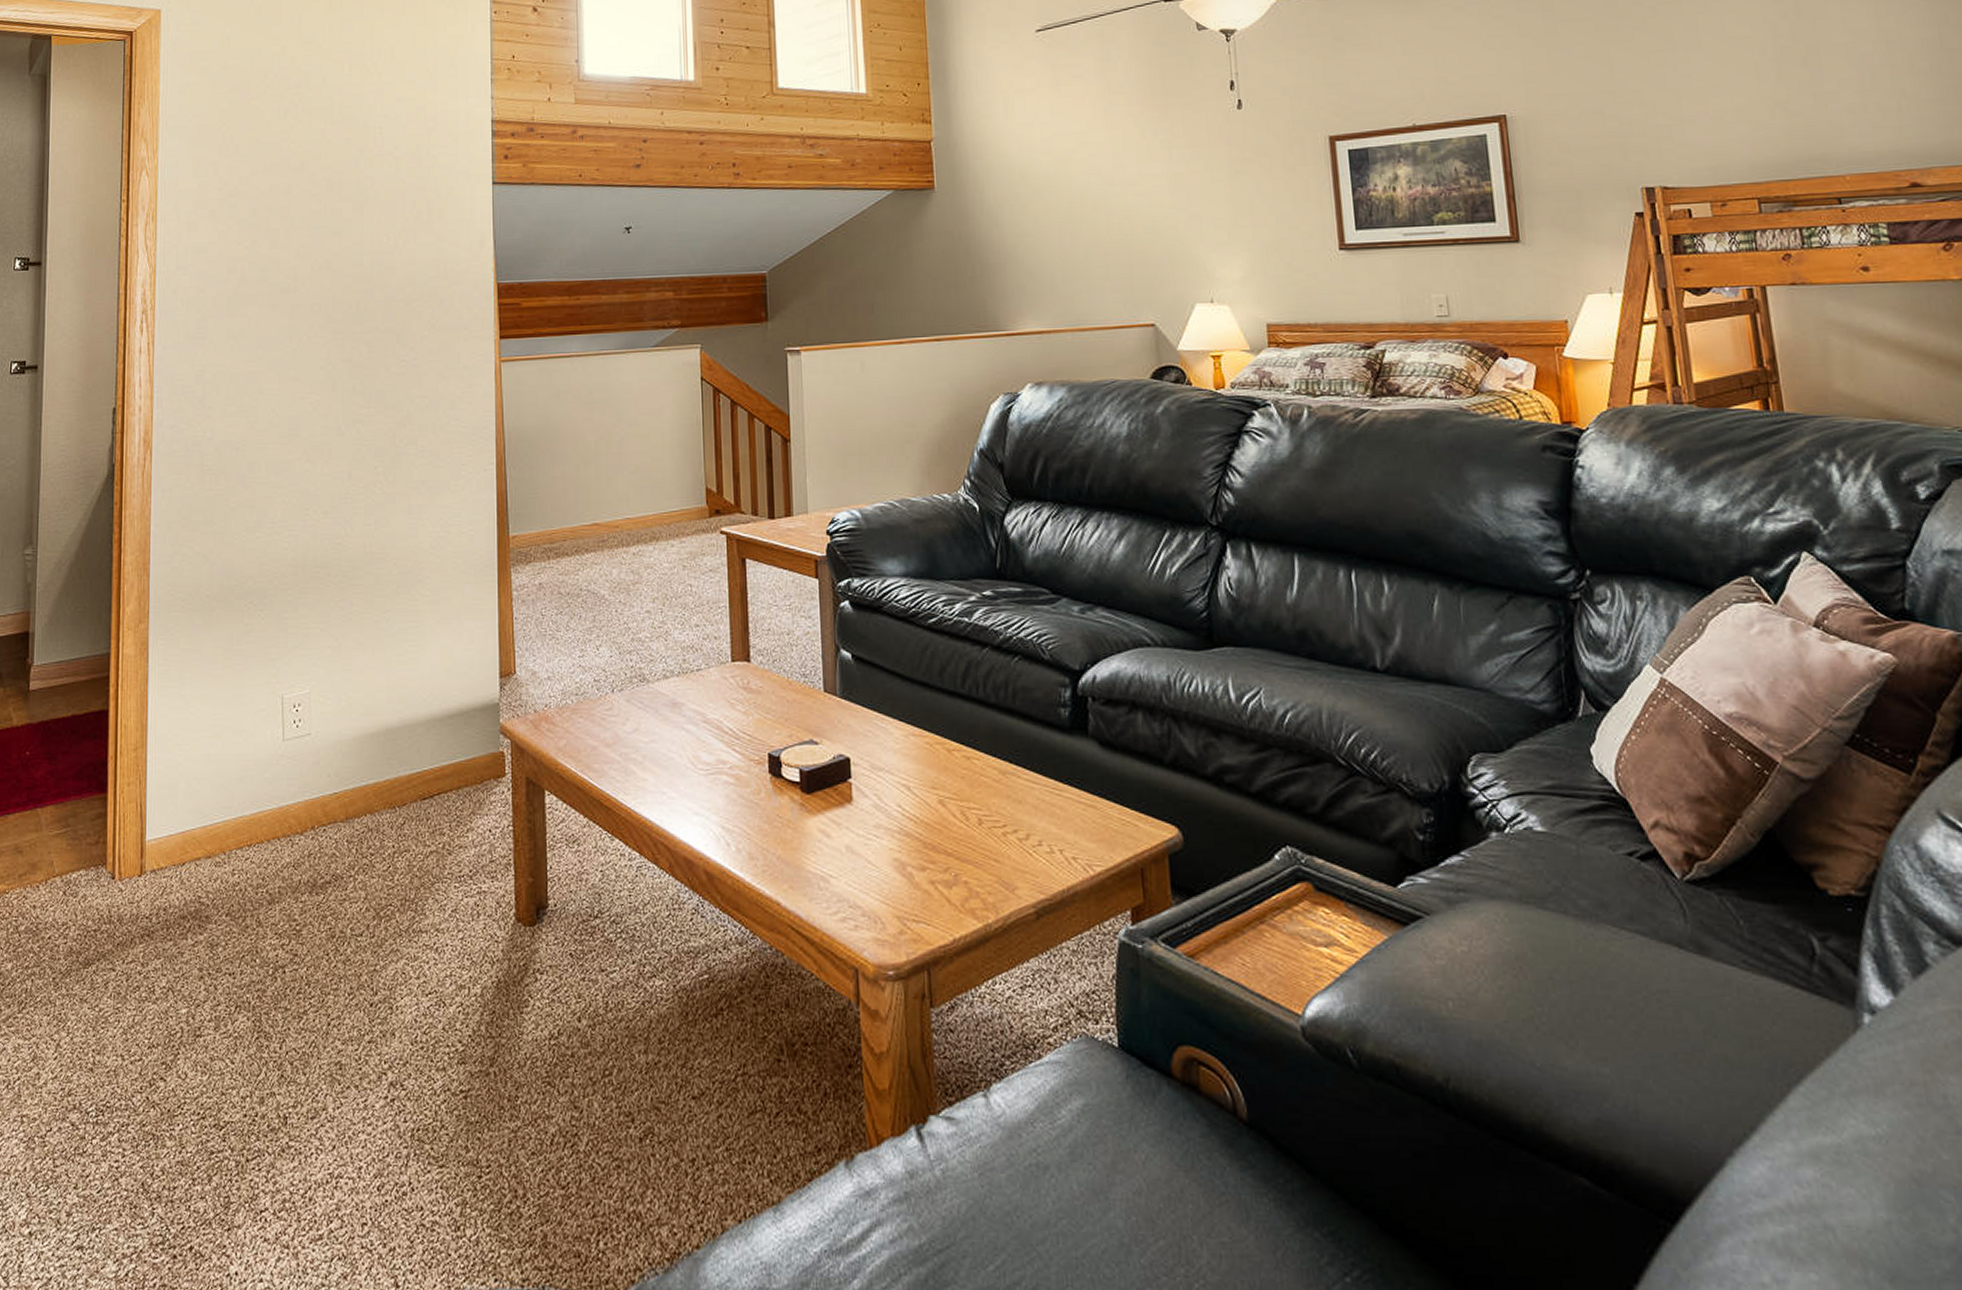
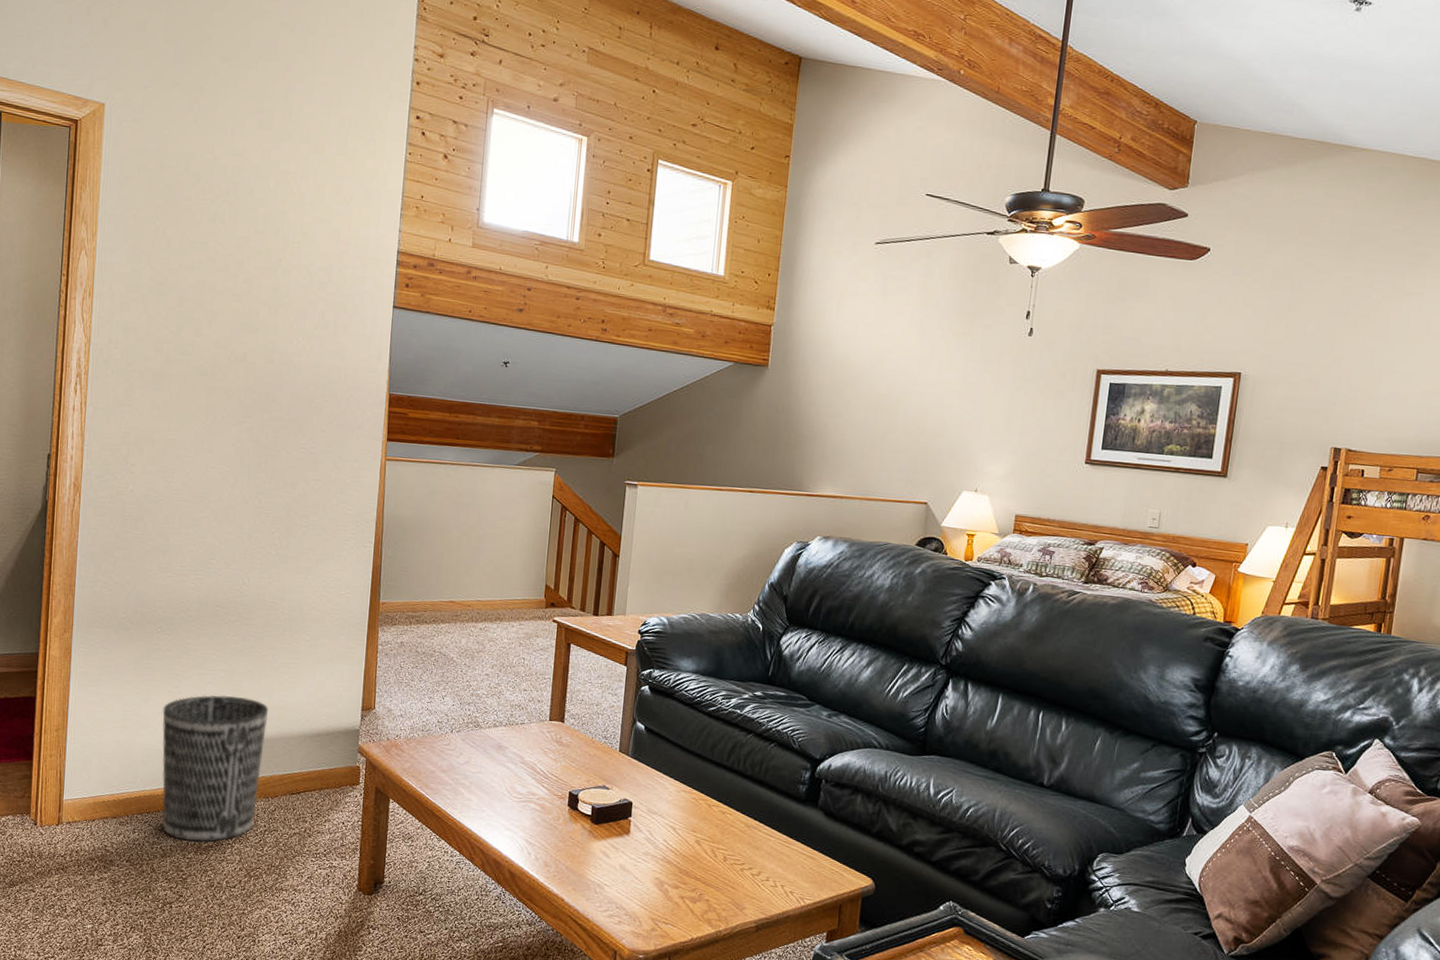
wastebasket: none [260,678,387,878] -> present [162,695,269,842]

